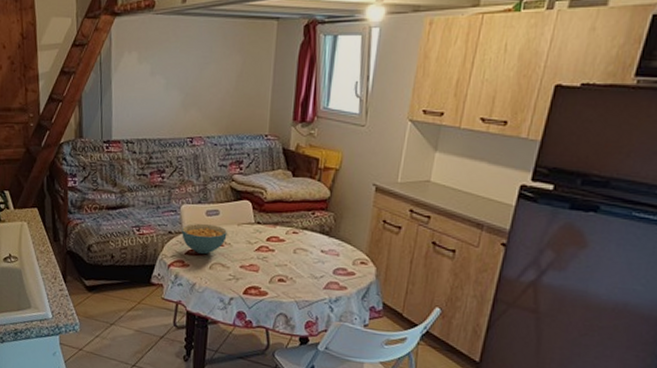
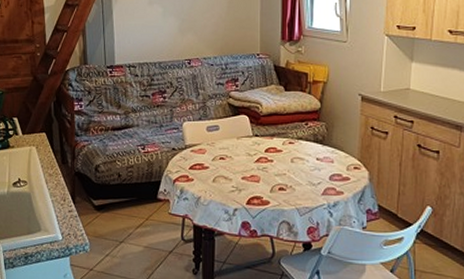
cereal bowl: present [182,223,227,254] -> none [185,139,228,168]

